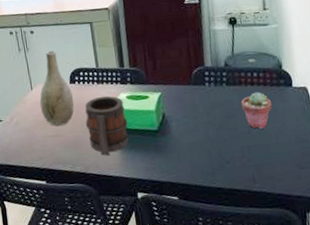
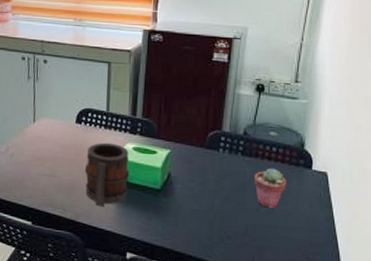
vase: present [39,50,75,127] -> none [40,84,77,167]

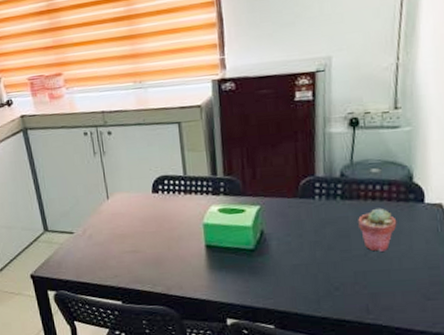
mug: present [85,142,129,207] -> none [168,208,219,276]

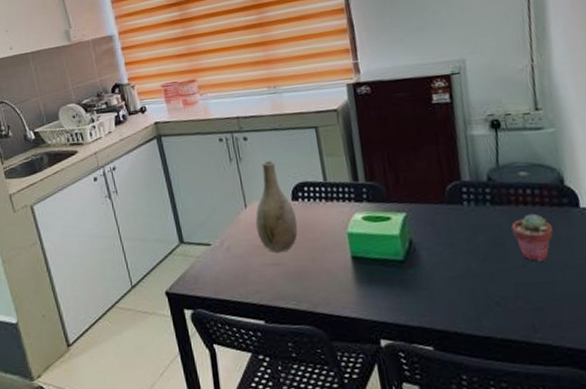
vase: none [116,154,157,242] -> present [255,160,298,254]

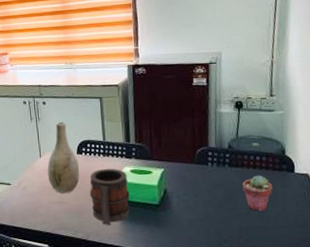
mug: none [311,216,367,291] -> present [89,168,130,225]

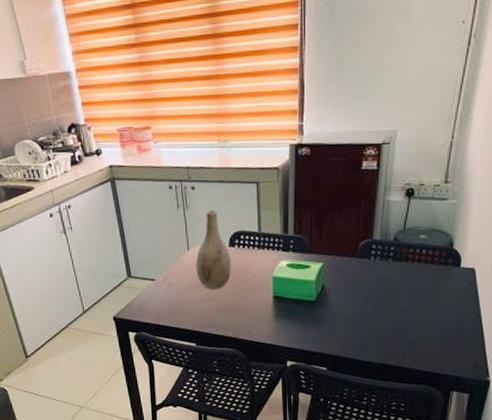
mug: present [89,168,130,225] -> none [242,262,285,323]
potted succulent: present [242,175,273,211] -> none [405,269,436,307]

